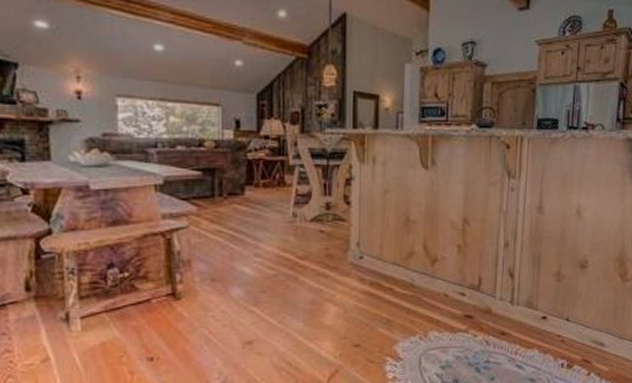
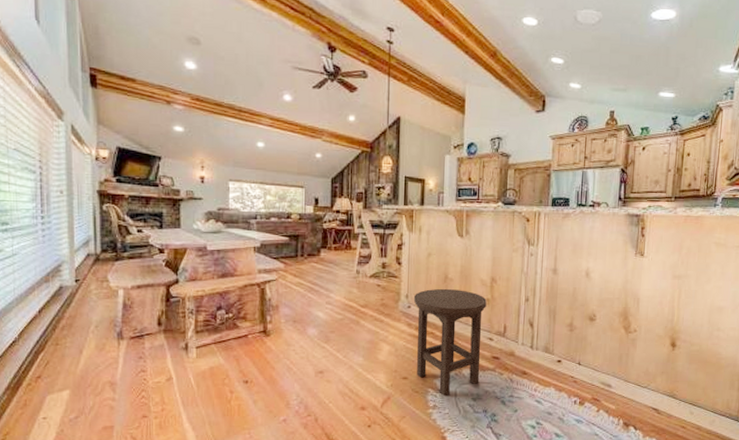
stool: none [366,233,458,365] -> present [413,288,487,396]

